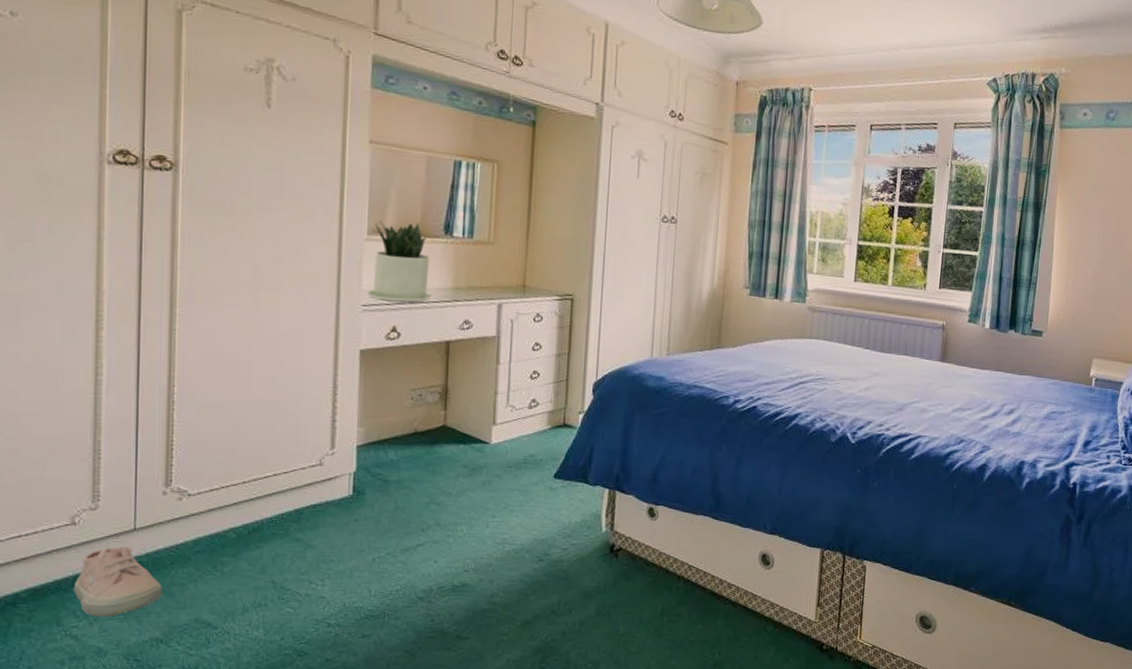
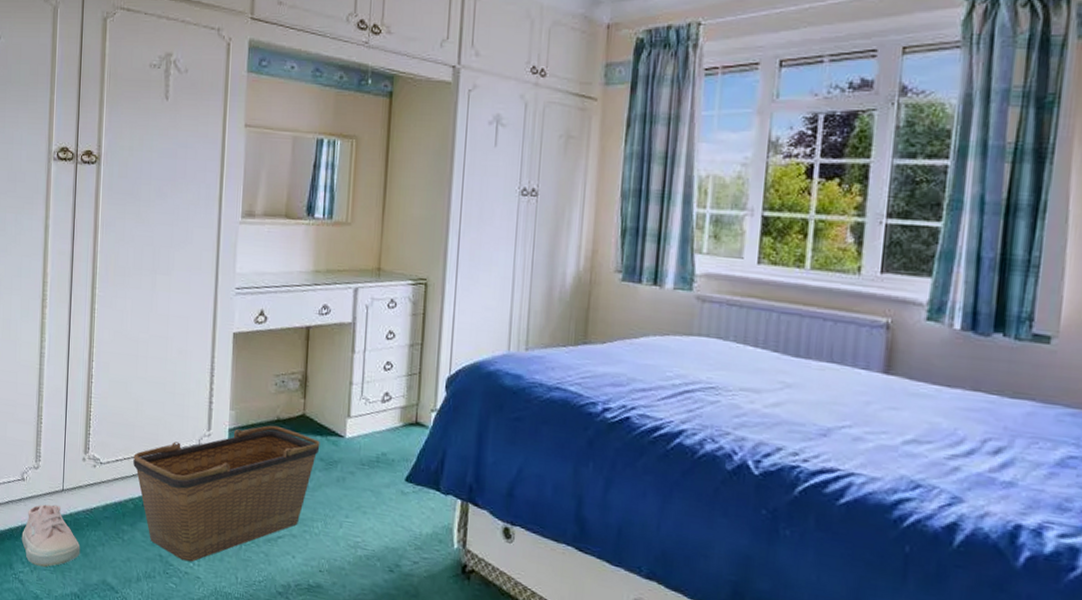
bicycle basket: none [234,438,463,583] -> present [133,425,320,562]
planter: present [367,221,432,303] -> none [240,204,295,286]

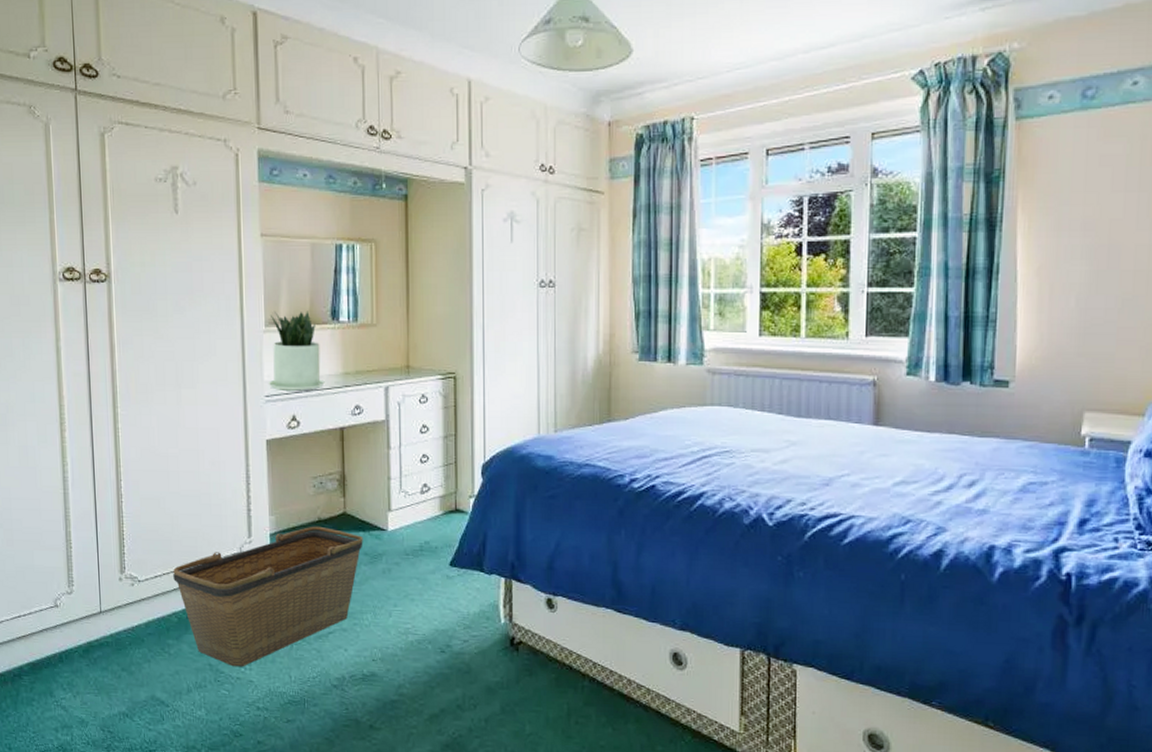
shoe: present [21,504,81,567] -> none [60,627,125,691]
planter: none [240,204,295,286] -> present [269,311,325,391]

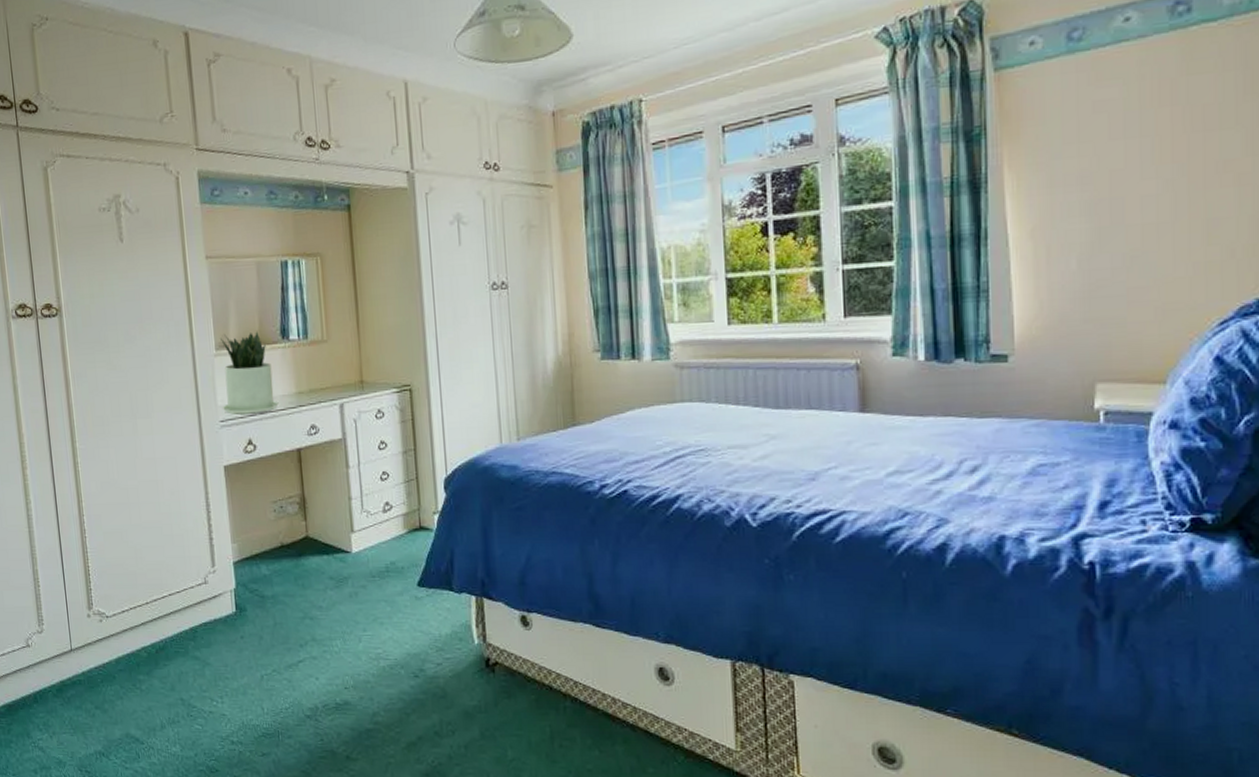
bicycle basket: present [173,526,363,667] -> none [139,551,328,701]

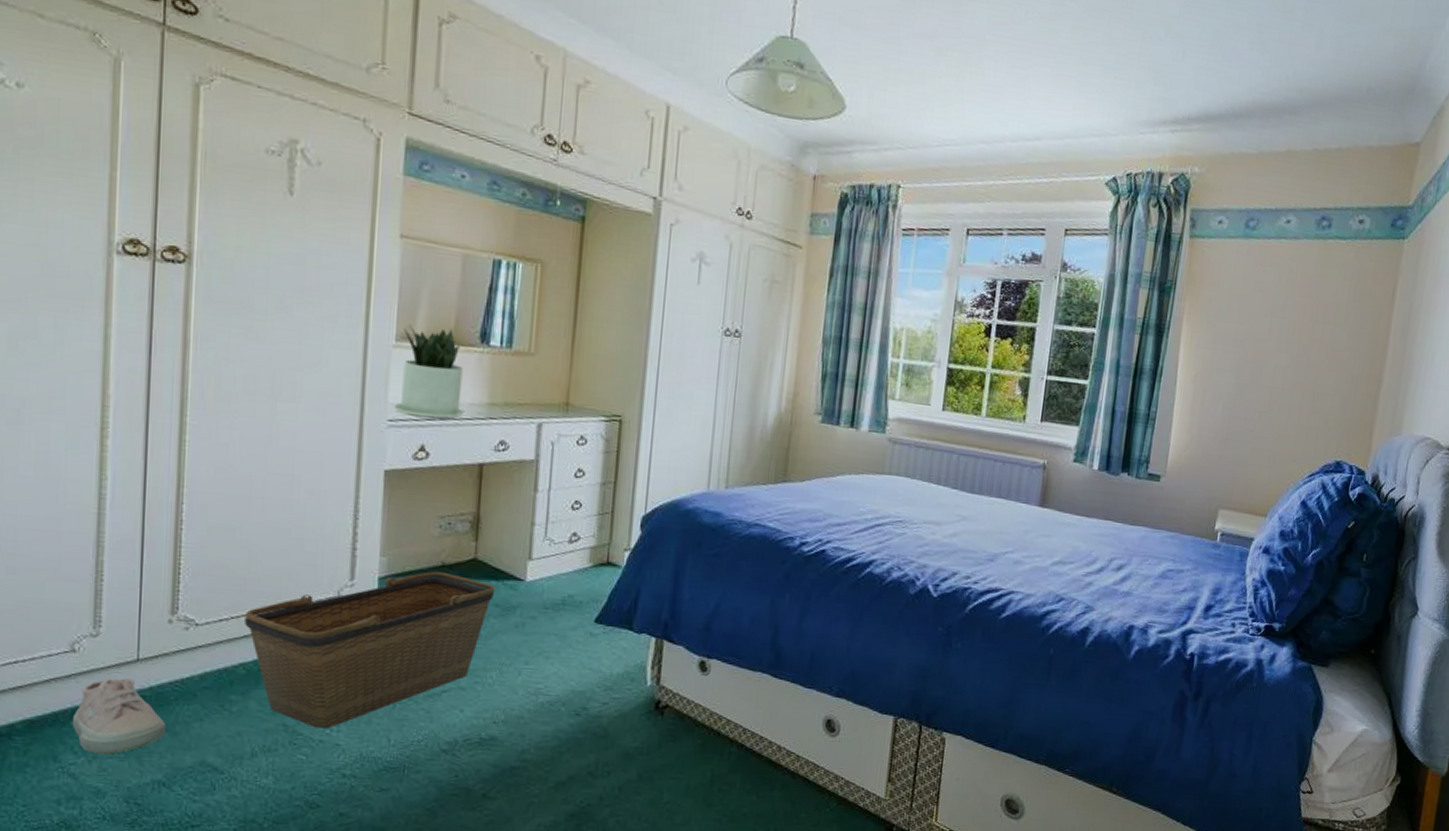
shoe: none [35,666,99,731] -> present [72,678,166,755]
bicycle basket: none [139,551,328,701] -> present [245,571,495,729]

